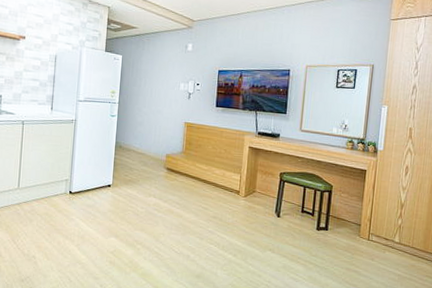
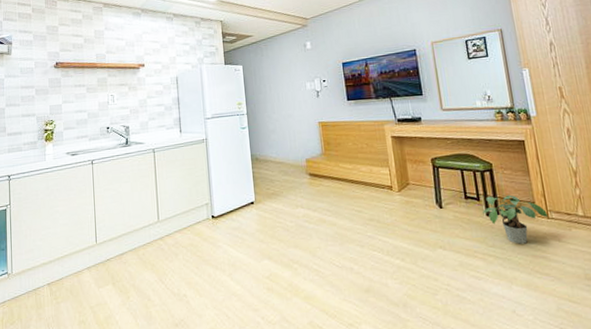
potted plant: none [314,213,370,258] -> present [483,195,549,244]

